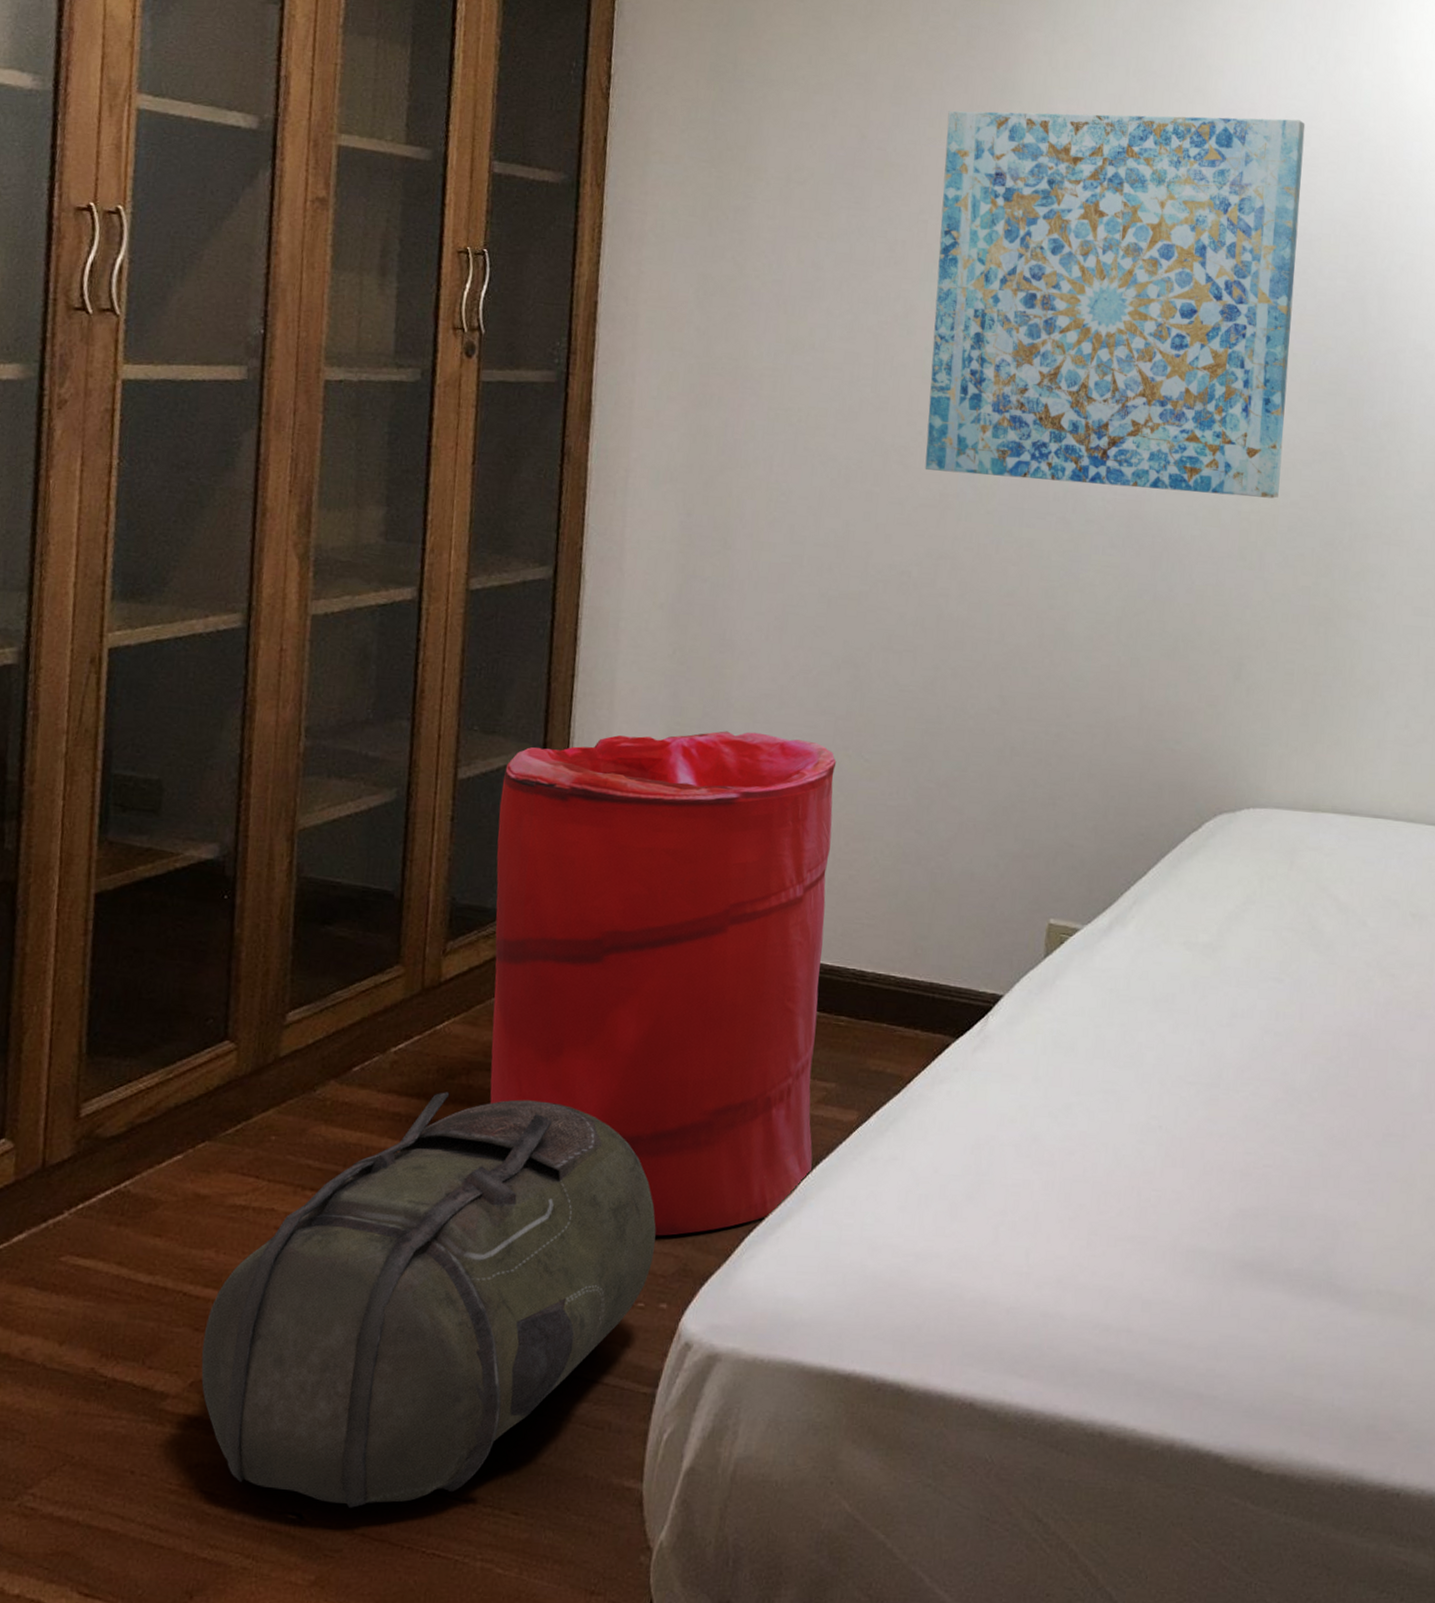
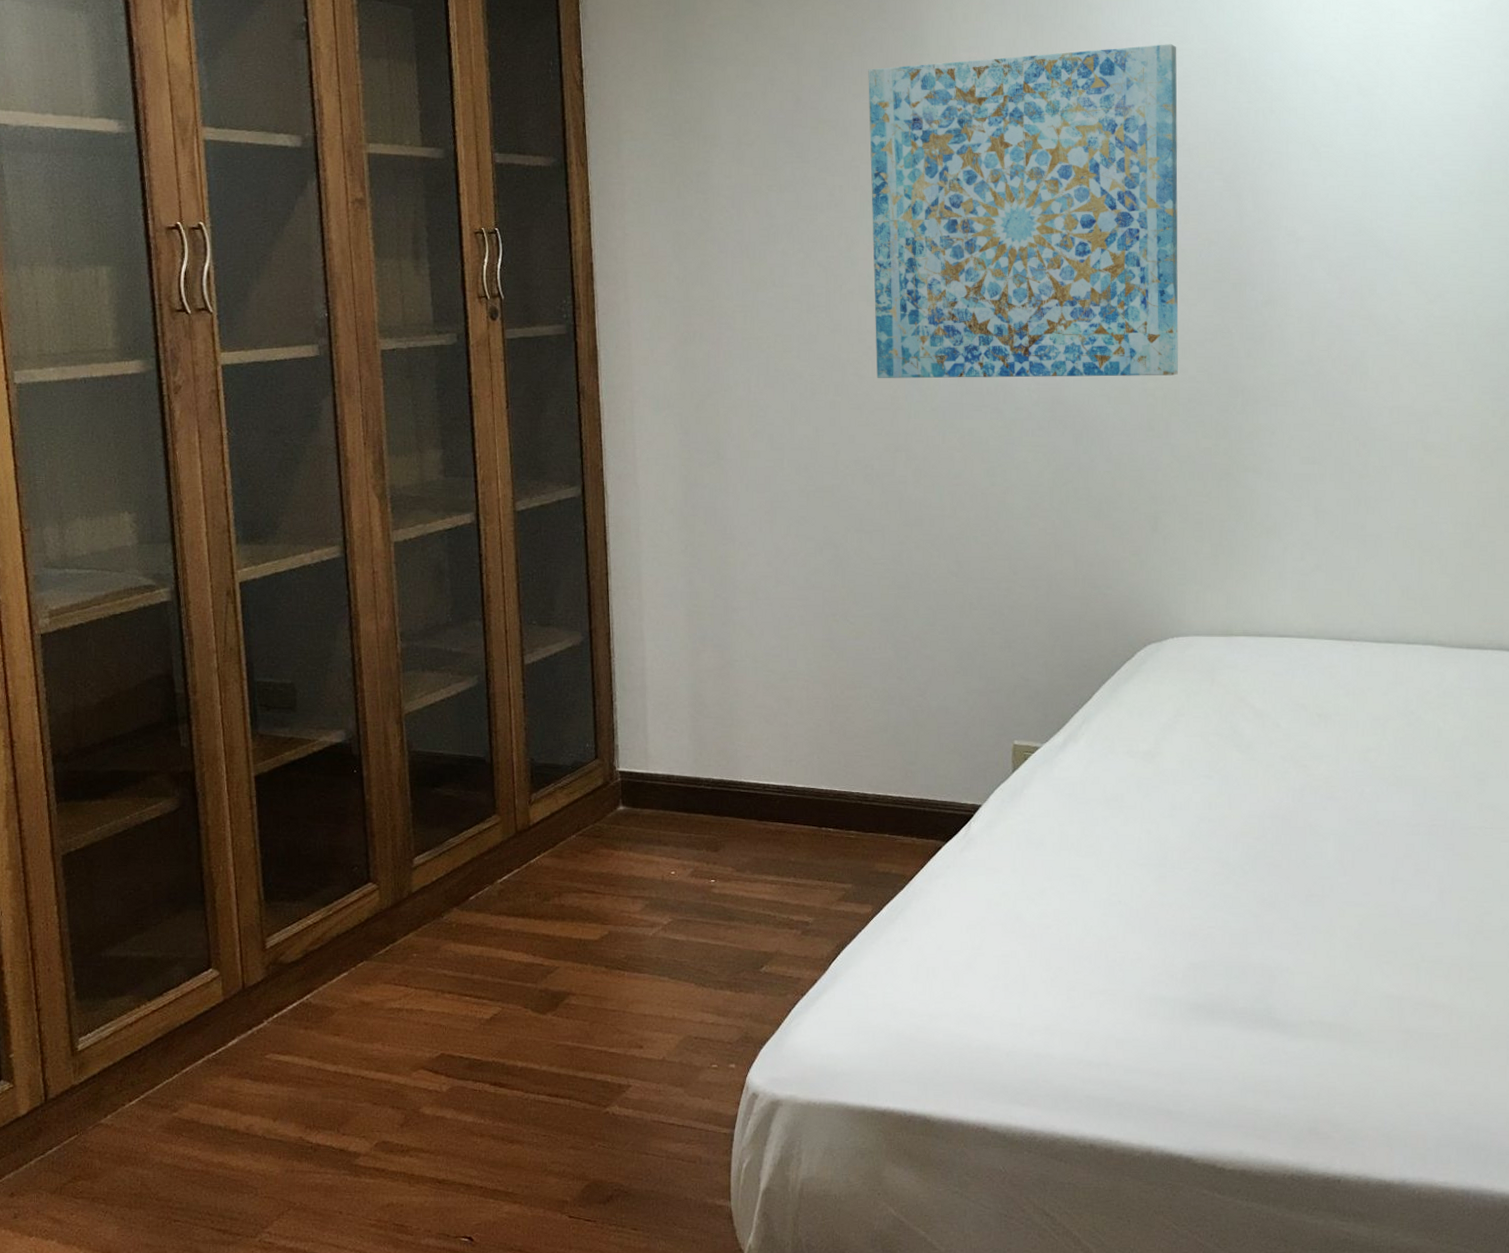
backpack: present [201,1092,657,1508] -> none [381,911,720,1231]
laundry hamper: present [489,731,837,1236] -> none [560,608,840,1012]

